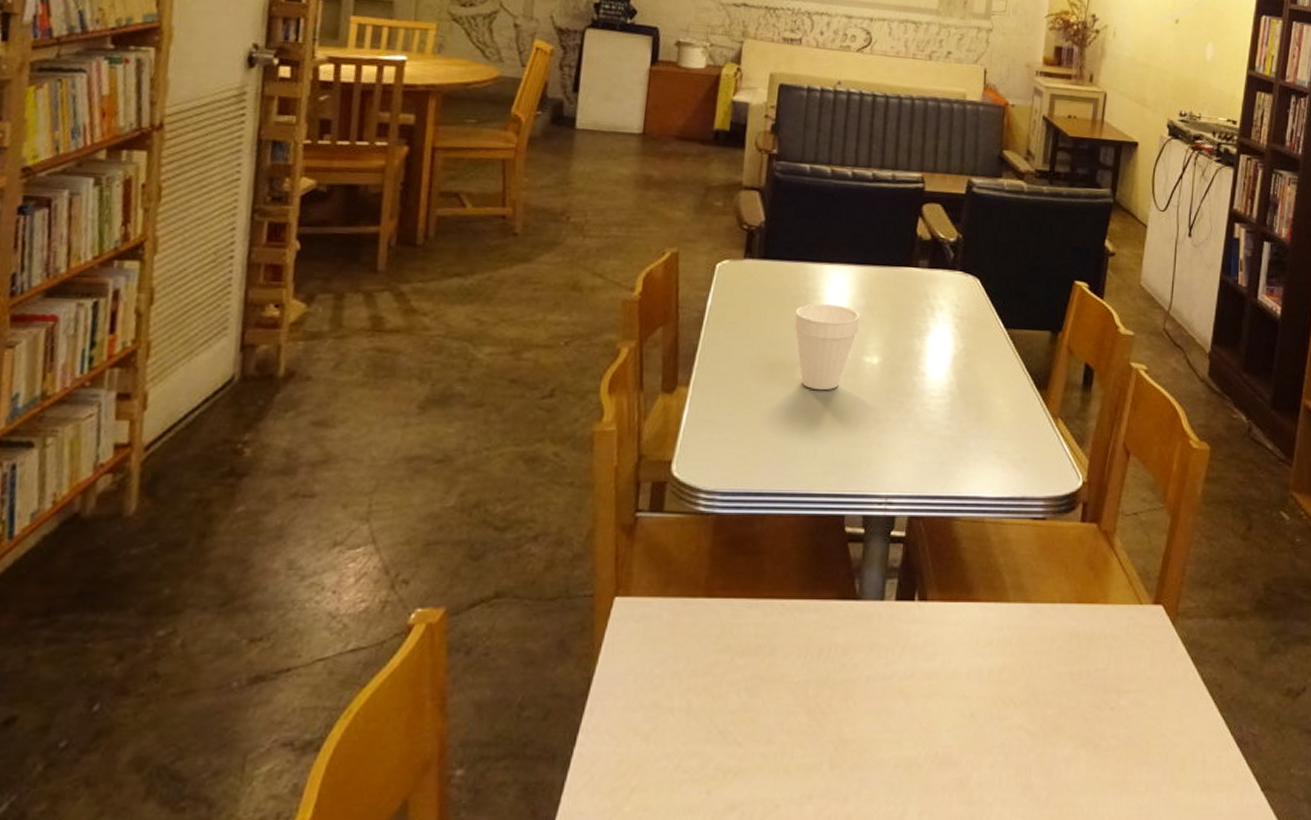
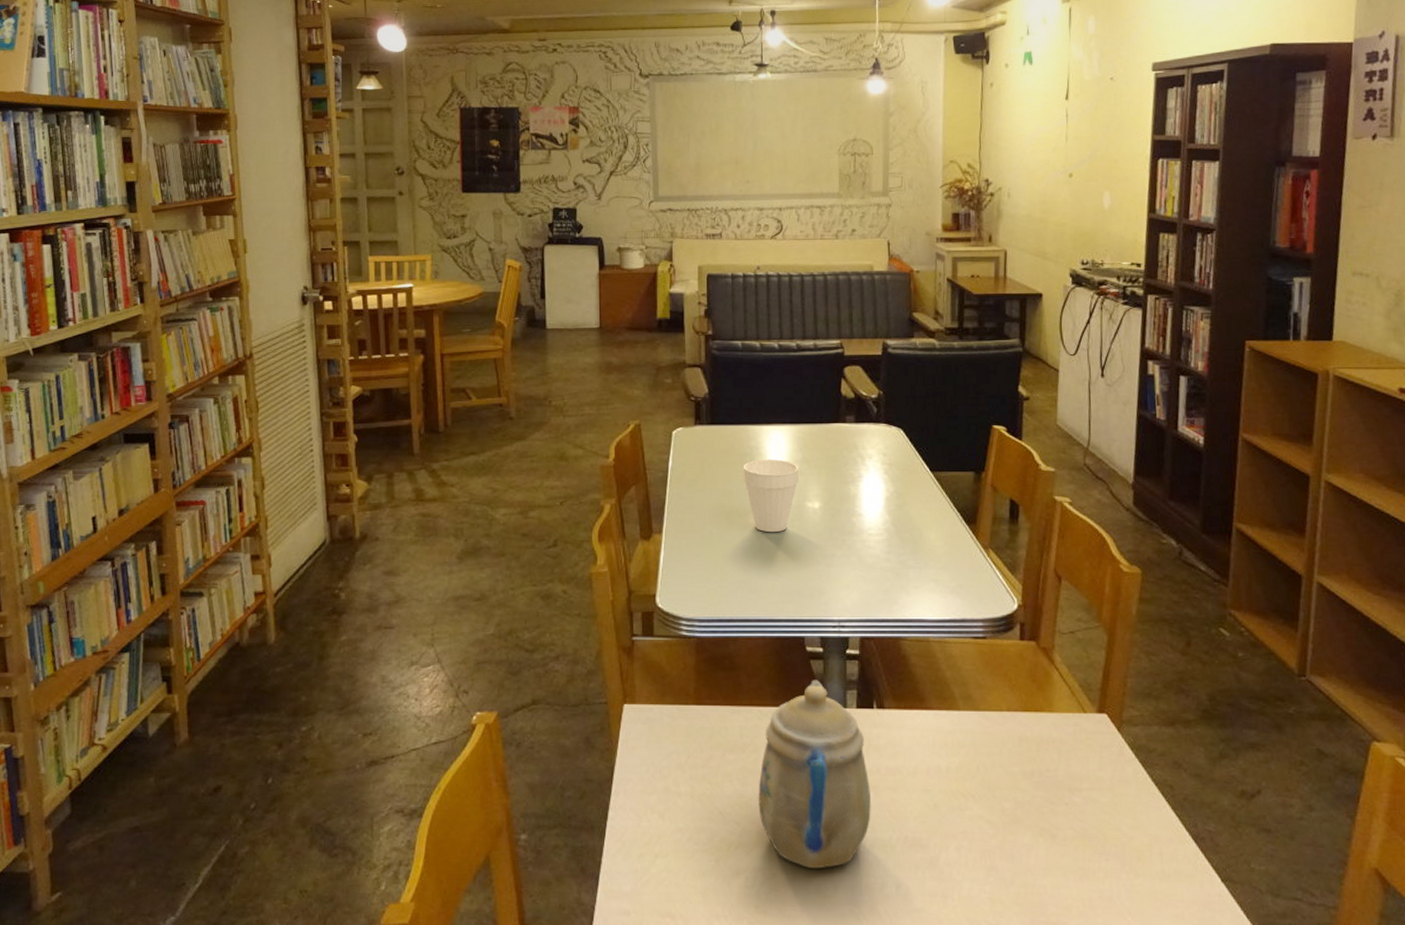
teapot: none [767,567,902,797] -> present [758,680,871,868]

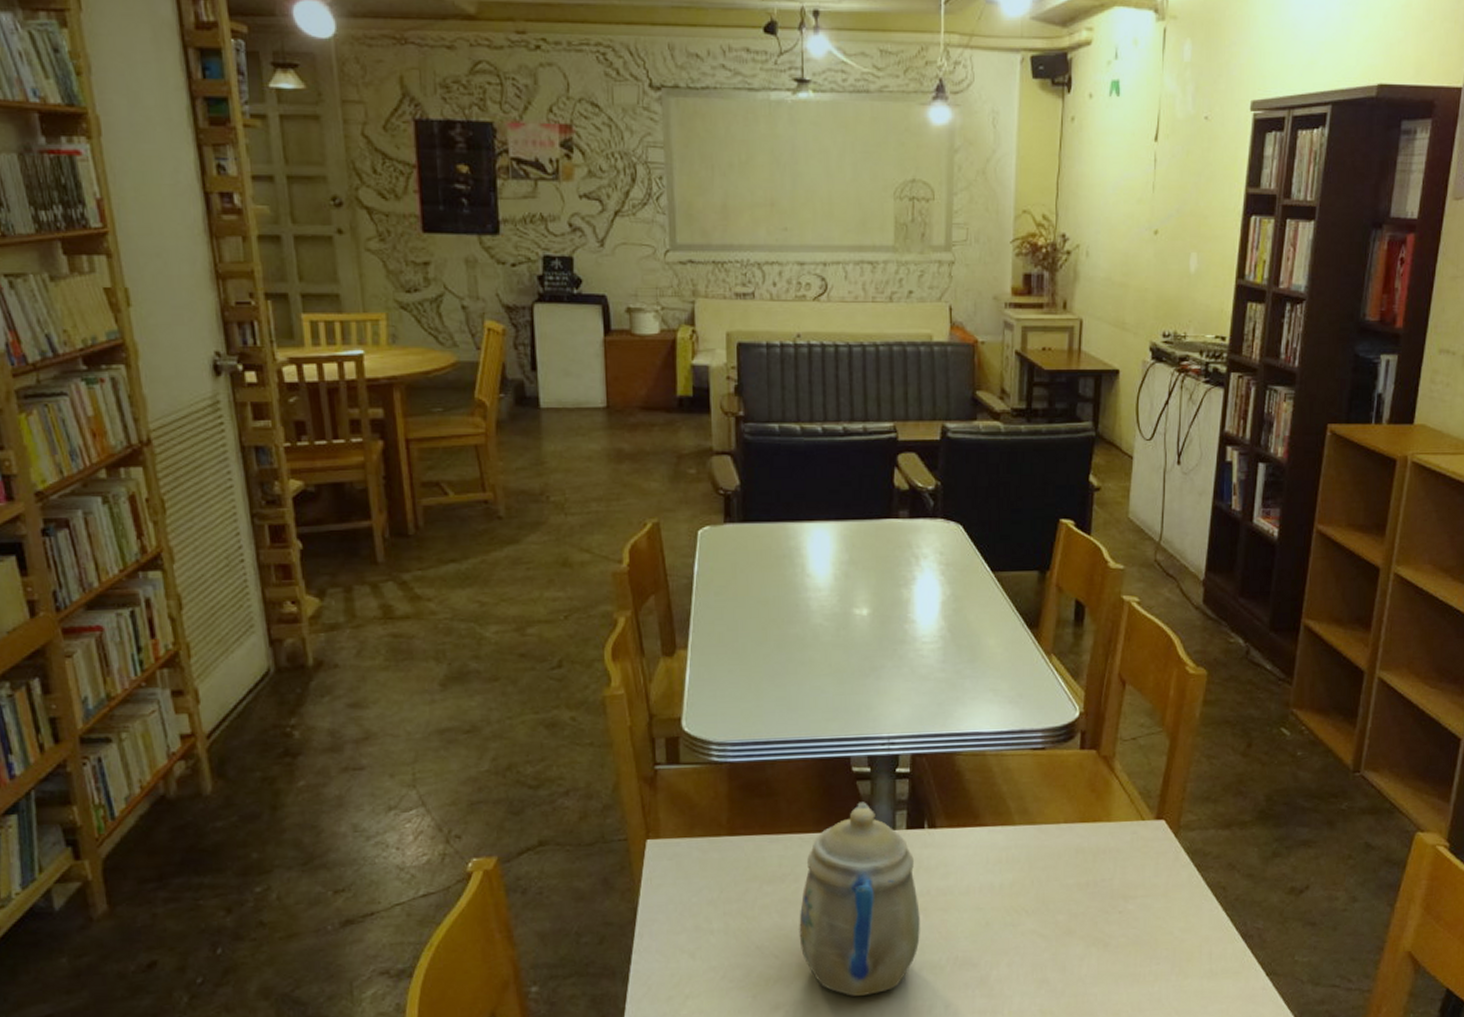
cup: present [743,459,800,533] -> none [781,561,846,644]

